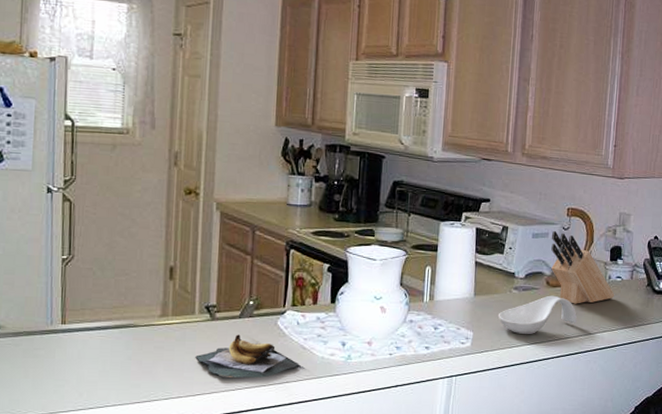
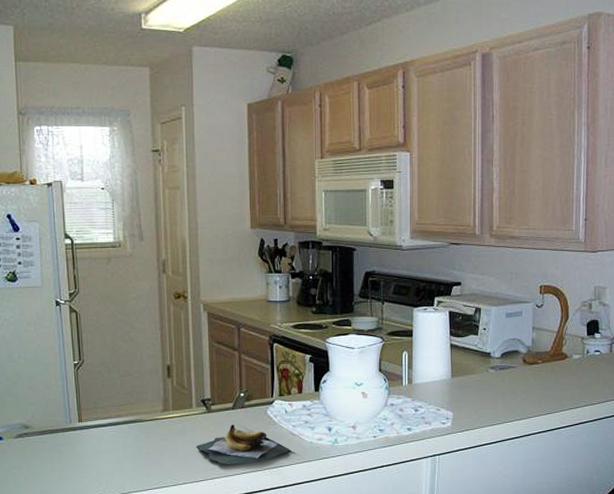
spoon rest: present [497,295,578,334] -> none [476,373,557,412]
knife block: present [551,231,615,304] -> none [526,309,594,380]

